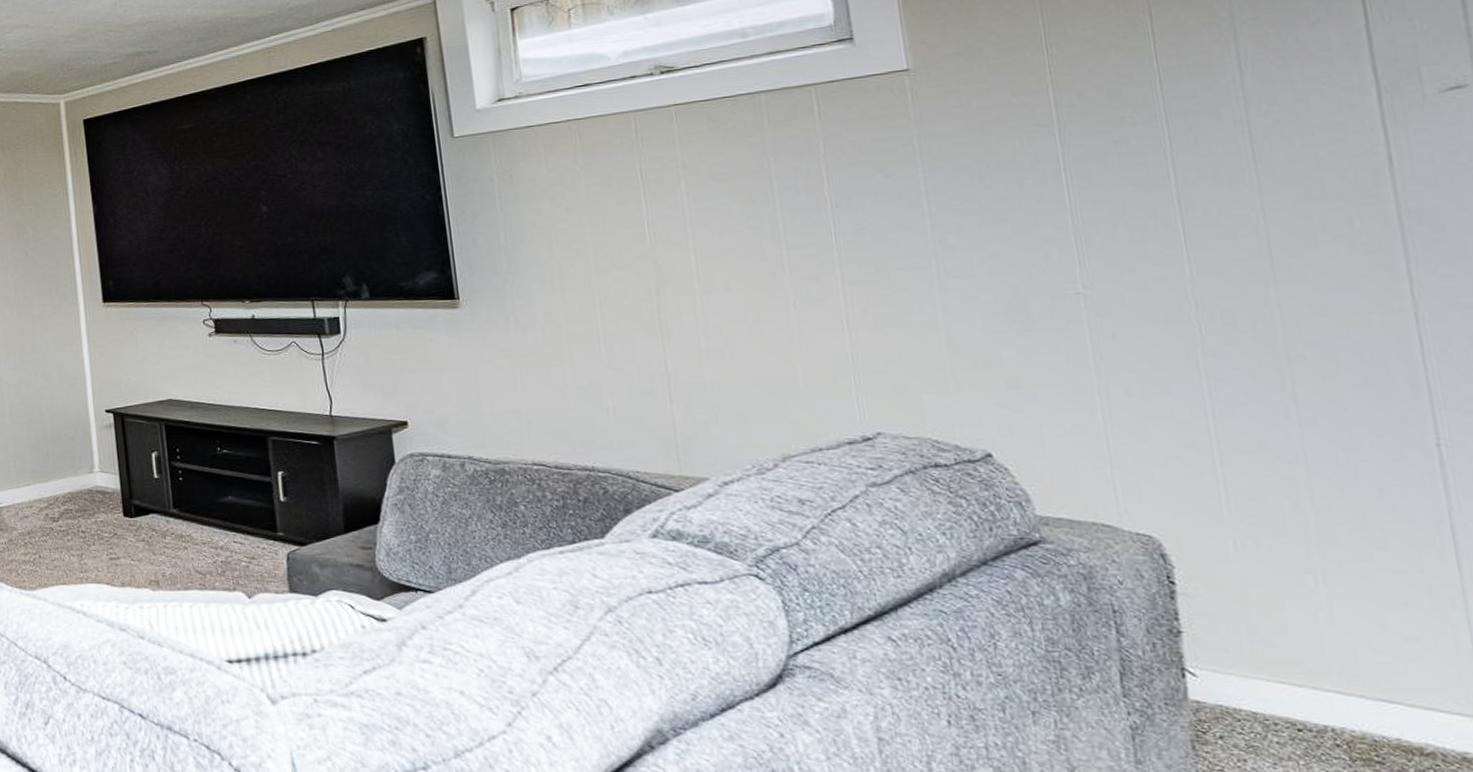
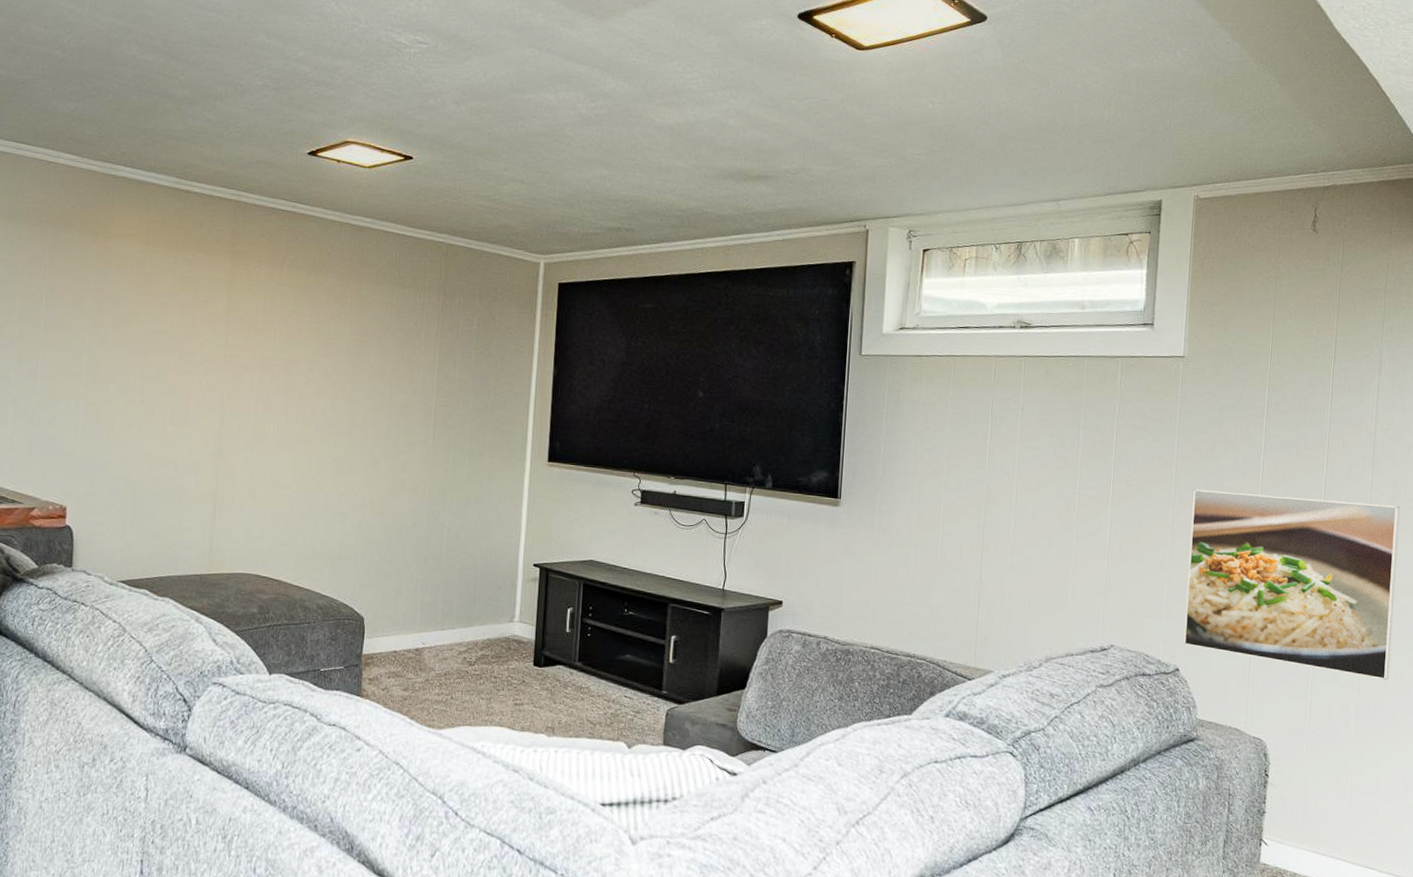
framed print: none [962,208,1359,443] -> present [1184,489,1400,681]

